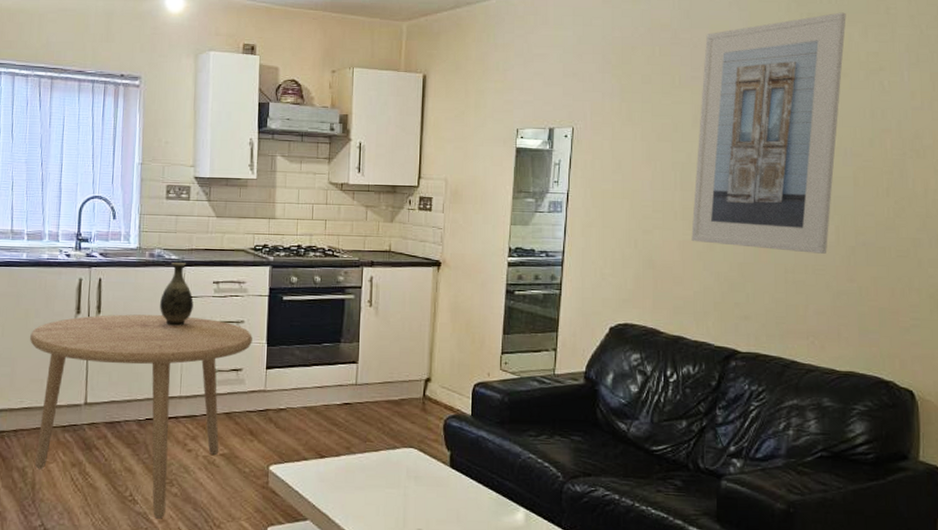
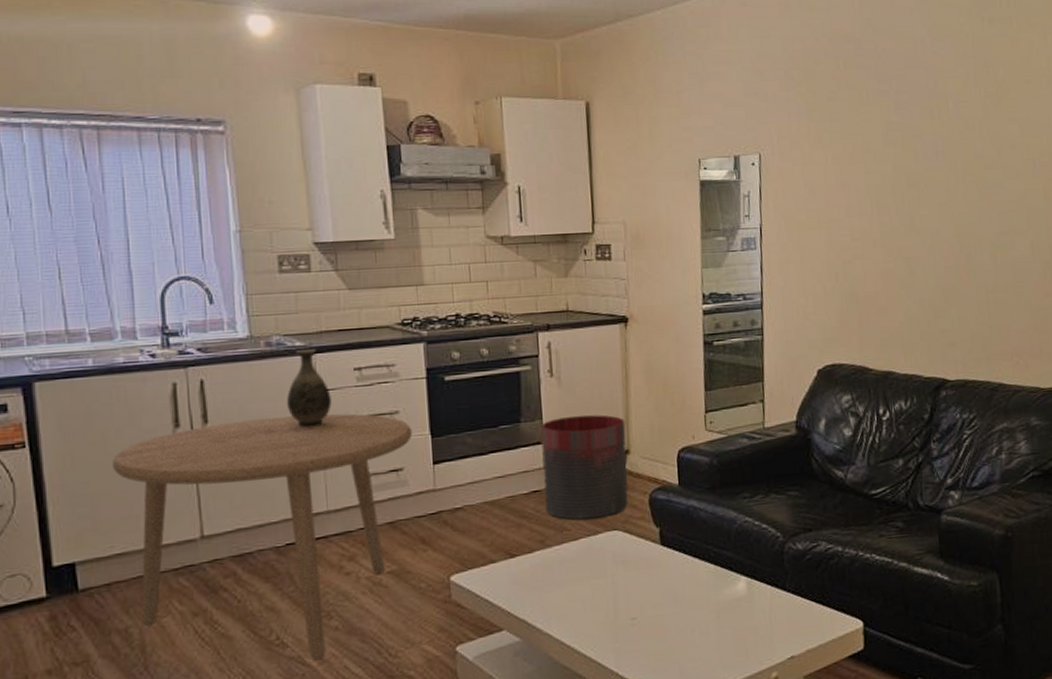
trash can: none [353,342,430,436] -> present [540,414,629,521]
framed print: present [691,12,846,254] -> none [890,16,1026,271]

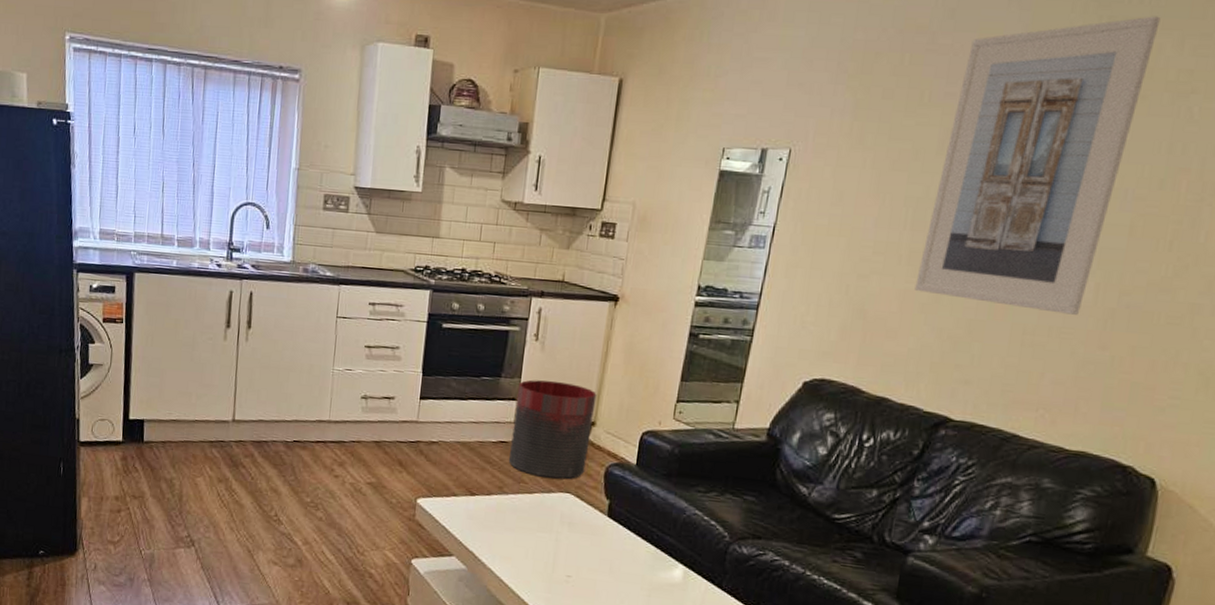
dining table: present [113,413,412,659] -> none [179,330,407,540]
vase: present [287,349,332,428] -> none [312,279,348,348]
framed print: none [890,16,1026,271] -> present [914,16,1161,315]

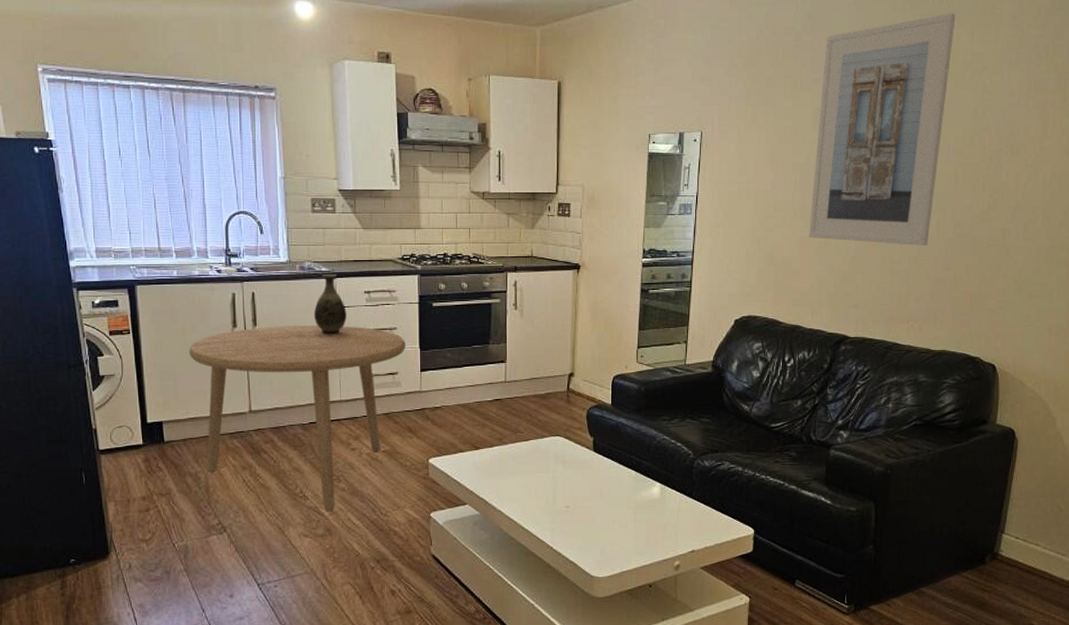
dining table: none [179,330,407,540] -> present [189,325,406,510]
vase: none [312,279,348,348] -> present [314,274,347,335]
trash can: present [508,379,597,480] -> none [504,342,572,426]

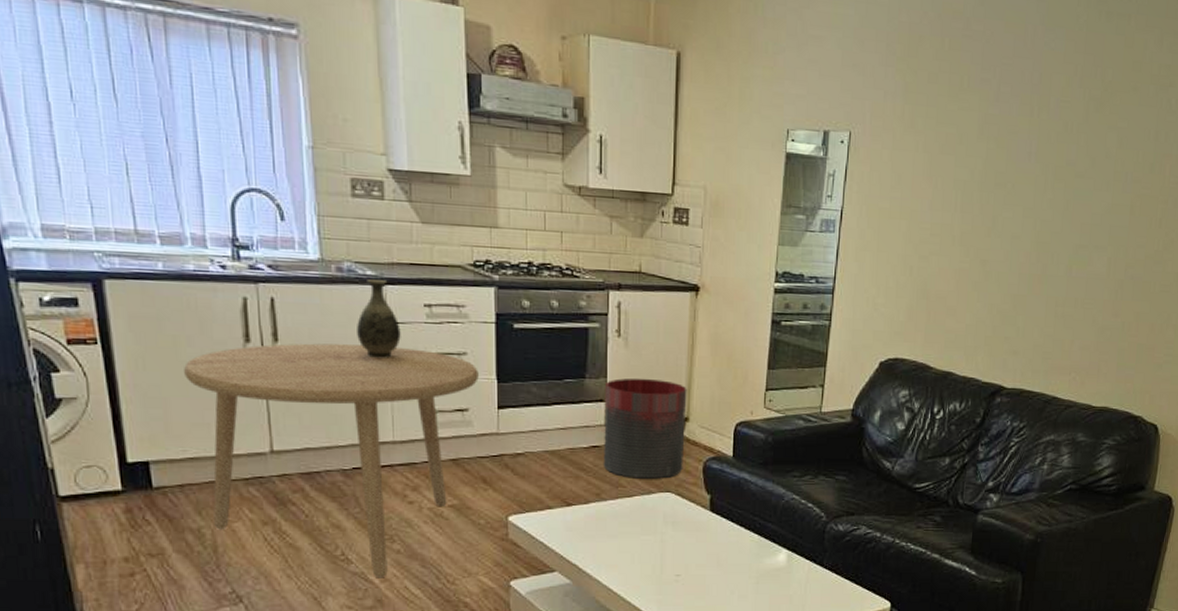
trash can: none [504,342,572,426] -> present [603,377,687,480]
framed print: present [809,13,956,245] -> none [968,13,1145,287]

